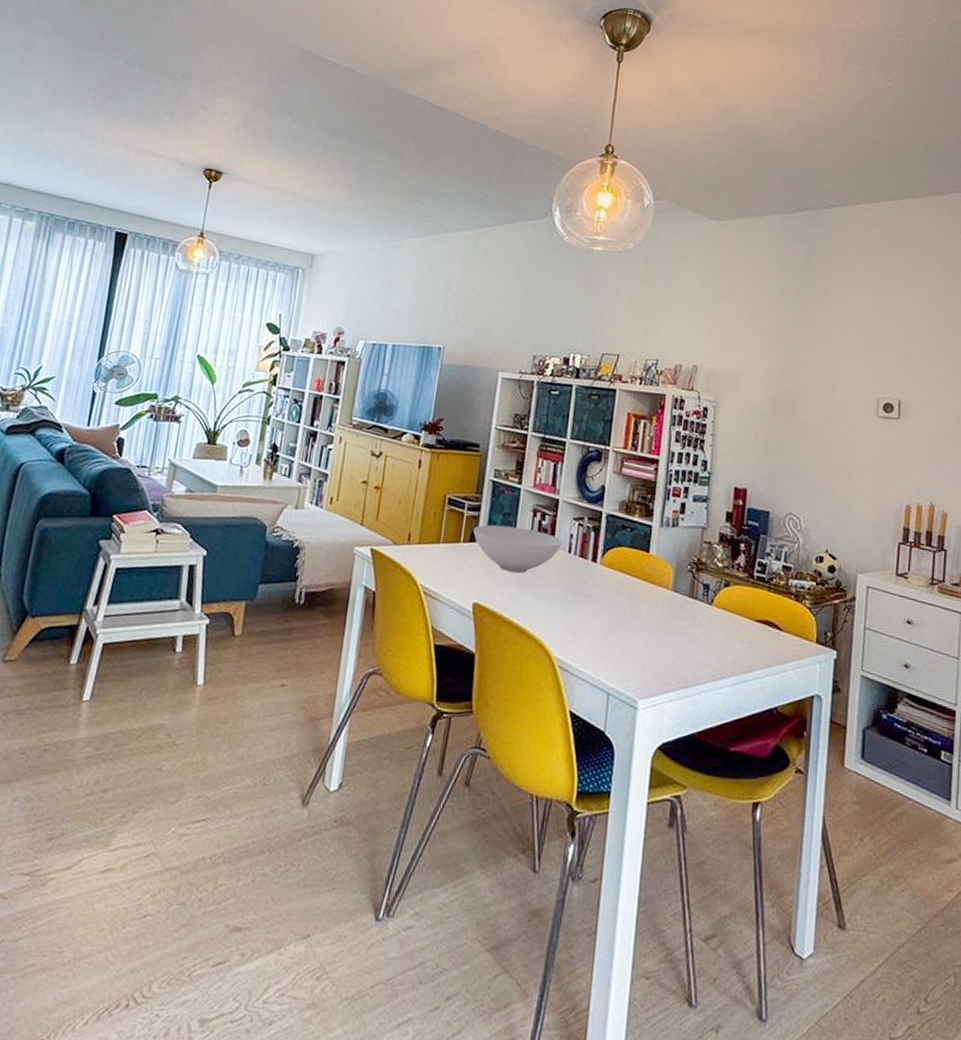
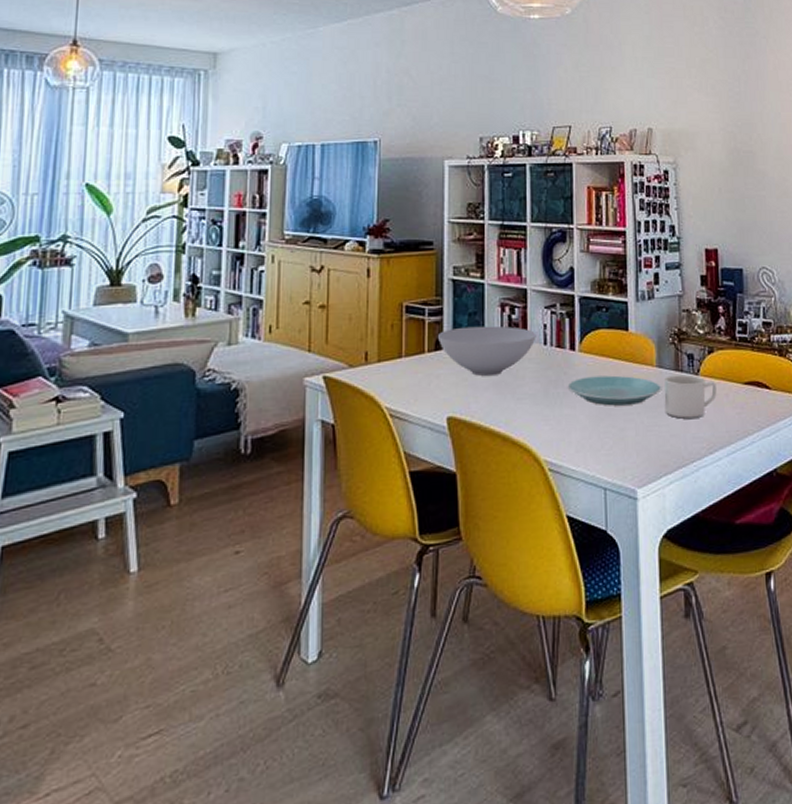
plate: none [585,588,675,622] -> present [567,375,662,406]
mug: none [674,601,728,645] -> present [664,374,717,419]

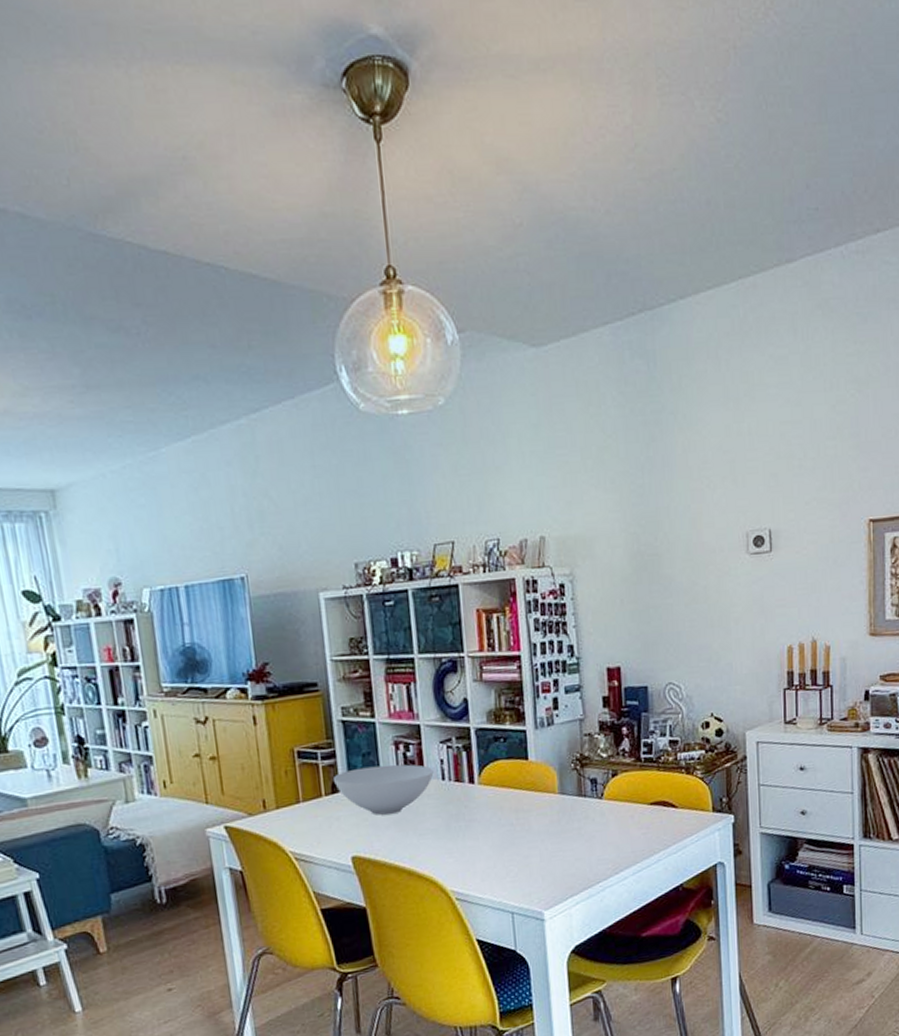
plate: present [567,375,662,406] -> none [468,805,566,836]
mug: present [664,374,717,419] -> none [567,799,622,843]

